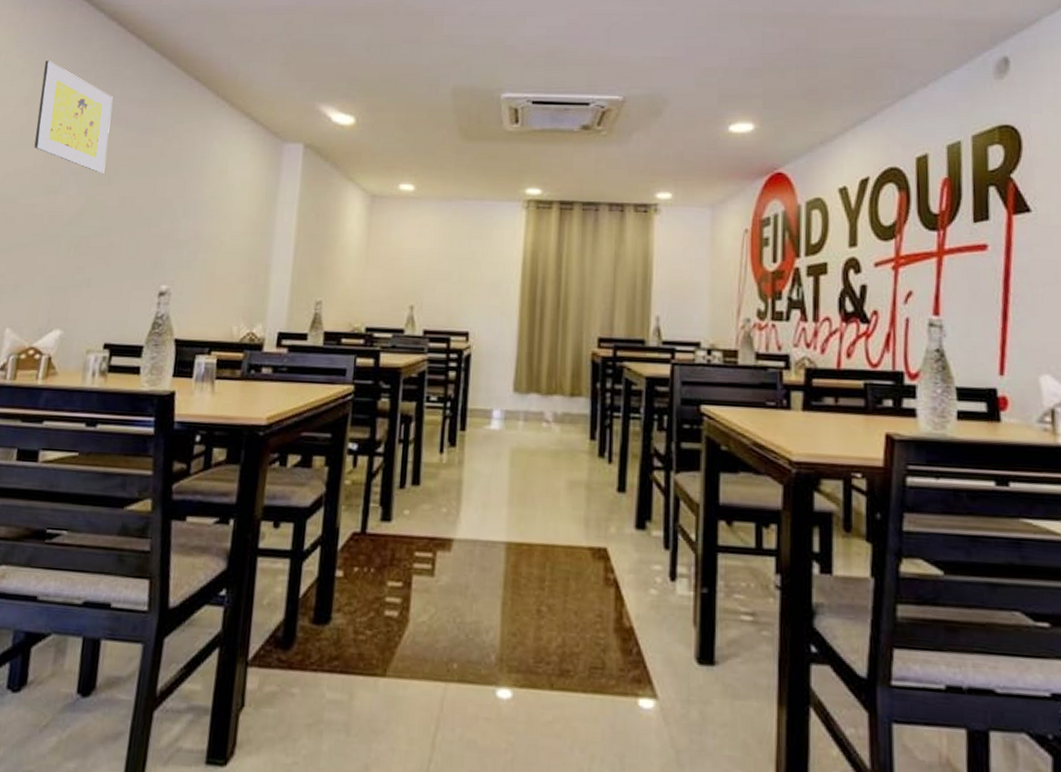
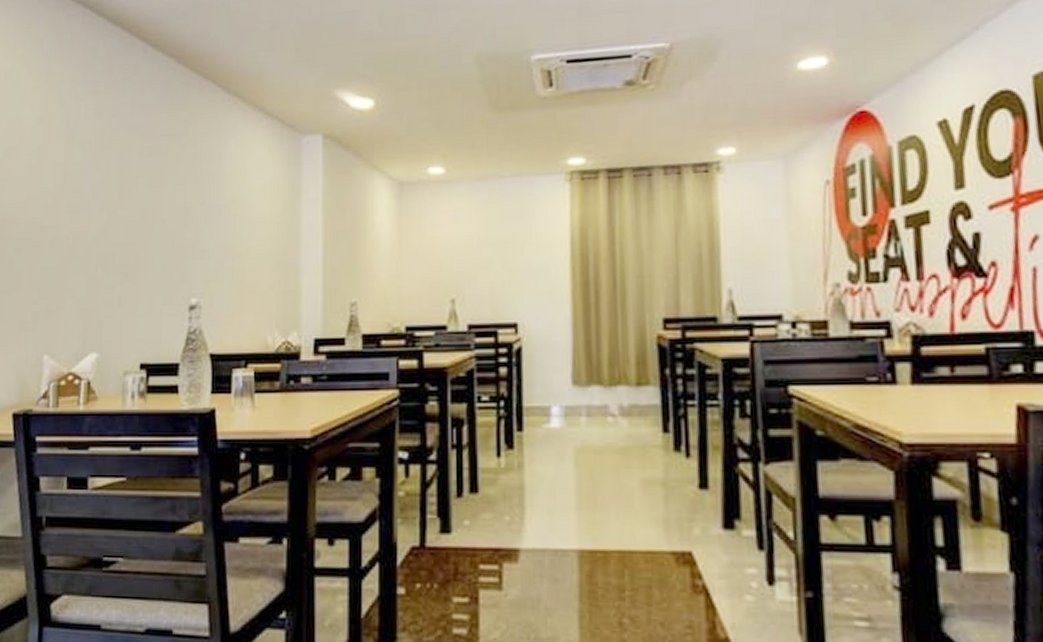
wall art: present [34,60,113,173] -> none [52,75,125,187]

